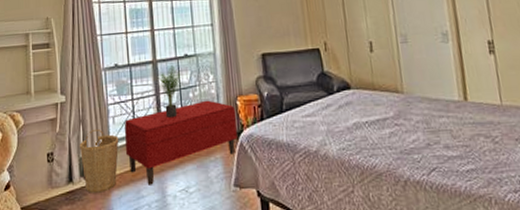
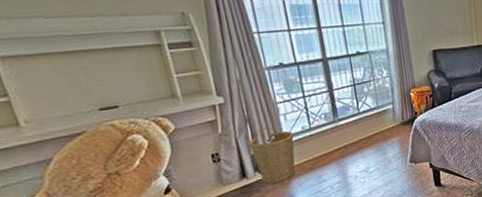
bench: present [124,100,238,185] -> none [297,93,412,171]
potted plant: present [157,65,183,119] -> none [329,62,357,112]

